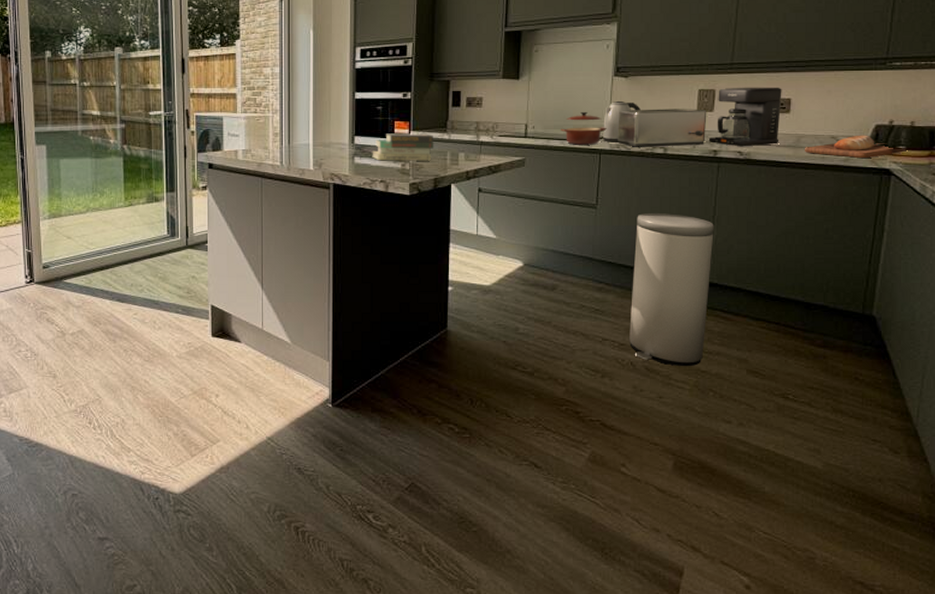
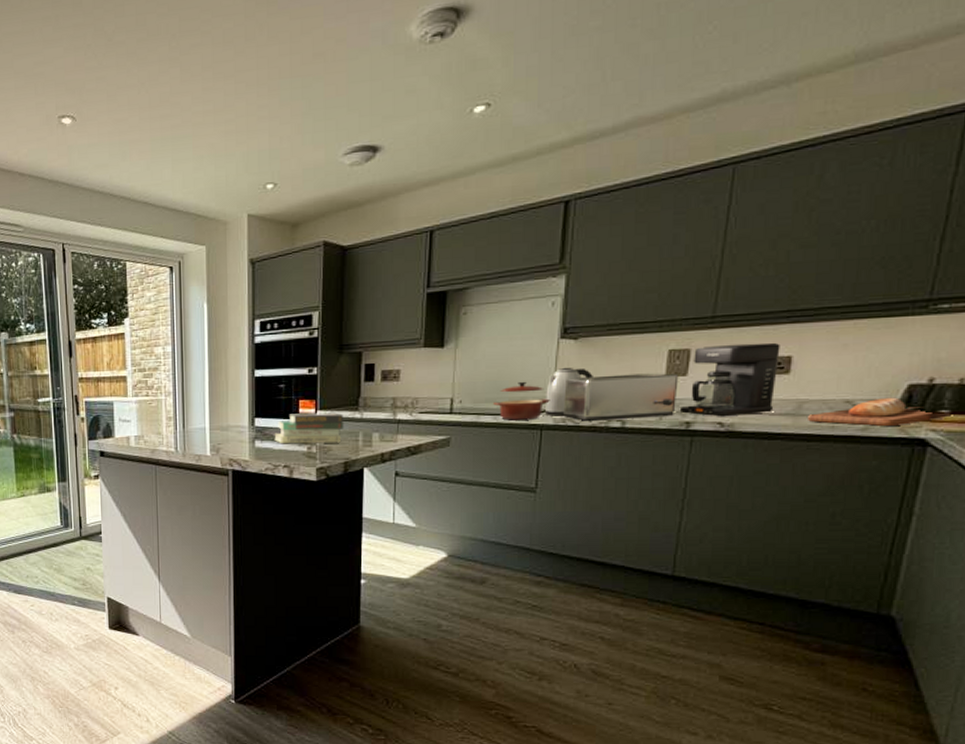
pedal bin: present [628,212,714,367] -> none [572,496,683,671]

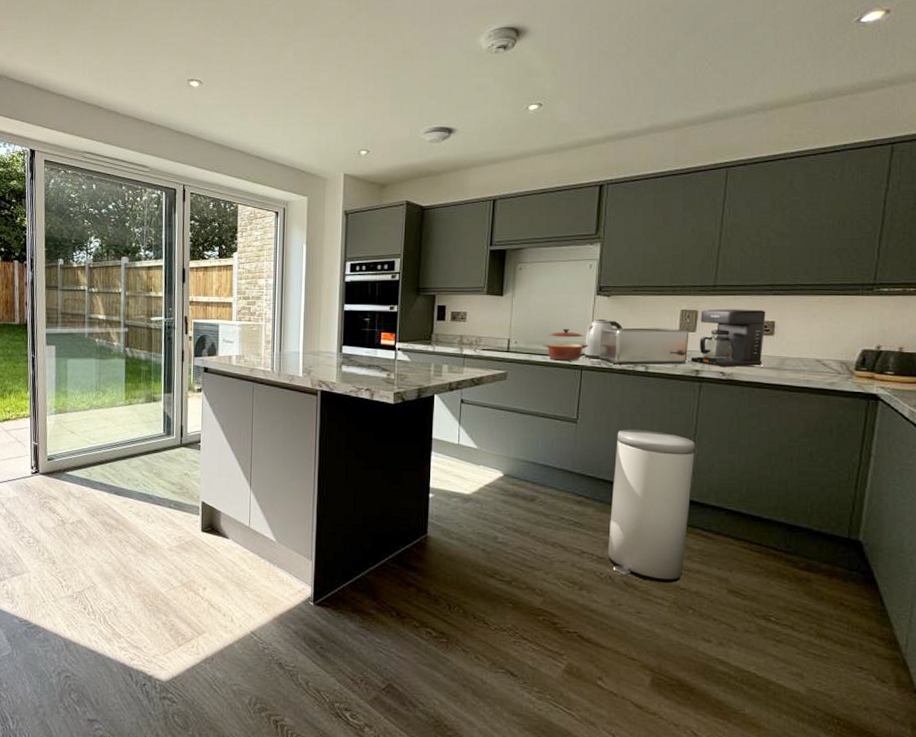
books: present [274,412,344,444] -> none [359,344,419,372]
pedal bin: none [572,496,683,671] -> present [607,428,695,584]
bread loaf: present [808,397,953,427] -> none [789,359,896,383]

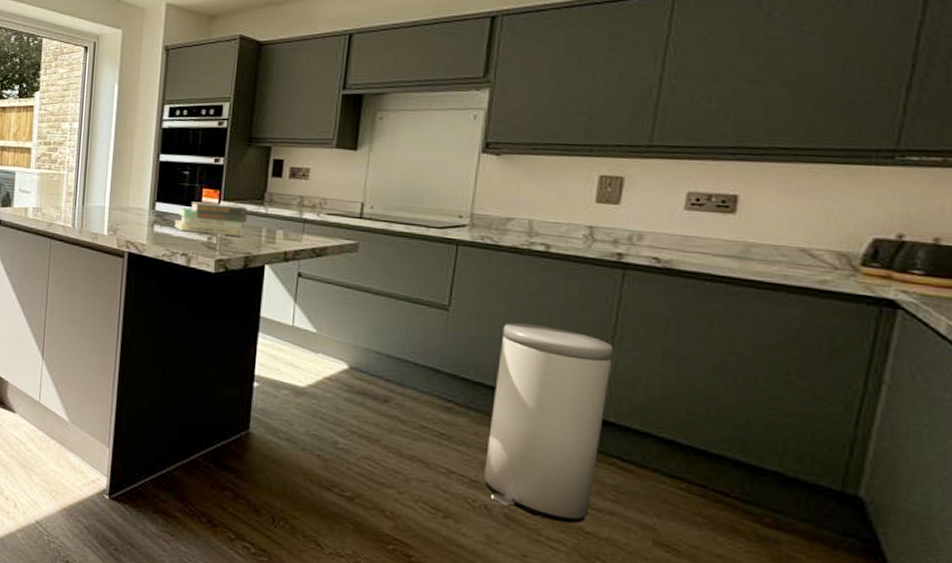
books: none [359,344,419,372] -> present [174,201,248,236]
saucepan: present [543,328,588,361] -> none [407,192,468,234]
kettle: present [585,318,622,359] -> none [462,182,516,233]
toaster: present [599,327,689,365] -> none [482,194,610,246]
coffee maker: present [690,308,766,368] -> none [610,176,725,253]

